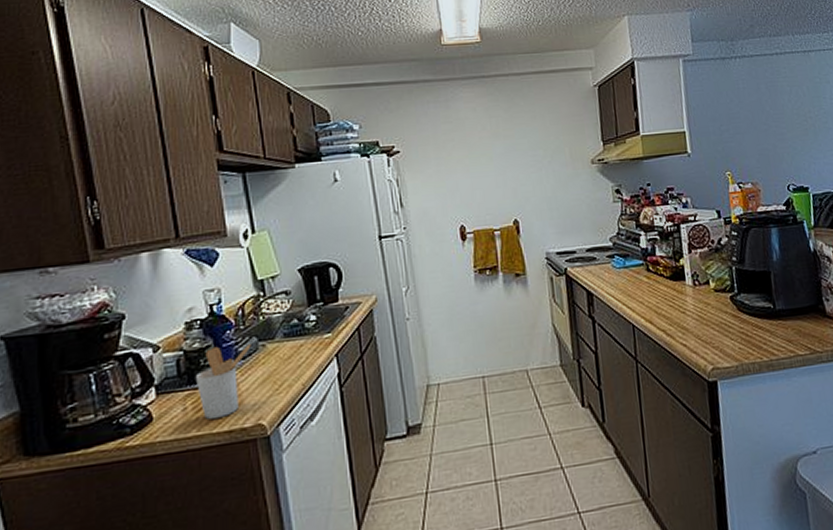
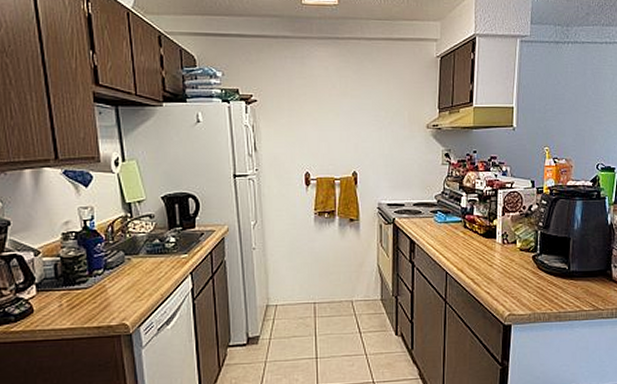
utensil holder: present [195,344,251,419] -> none [70,256,118,315]

